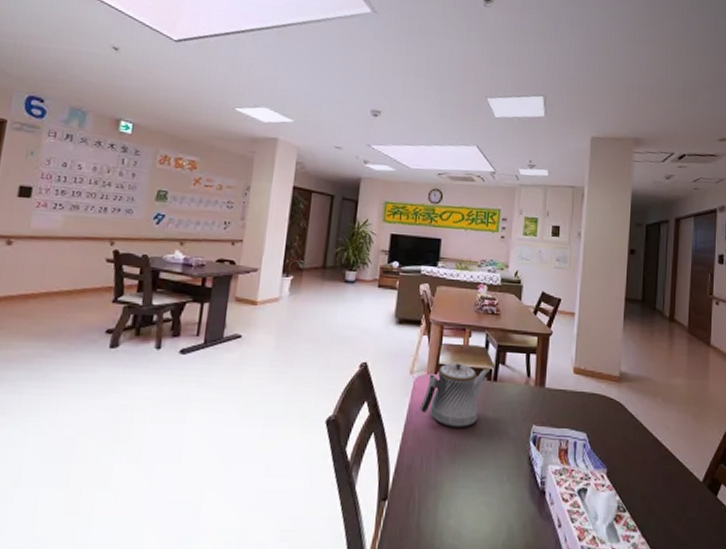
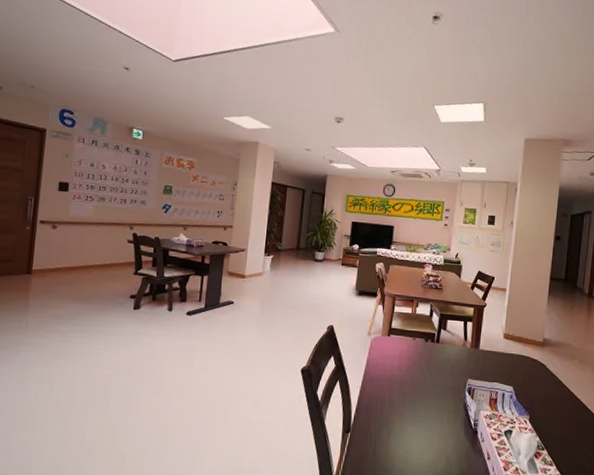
teapot: present [420,363,489,427] -> none [376,327,433,379]

